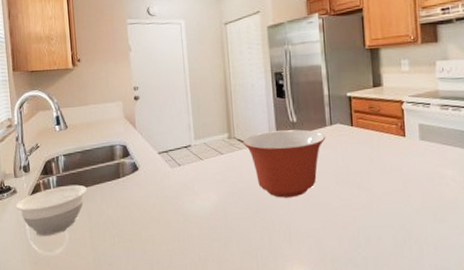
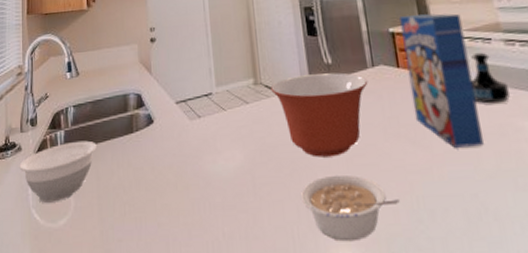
legume: none [265,211,344,262] -> present [301,174,400,242]
cereal box: none [357,81,414,190] -> present [399,13,484,148]
tequila bottle: none [409,114,439,156] -> present [470,52,510,104]

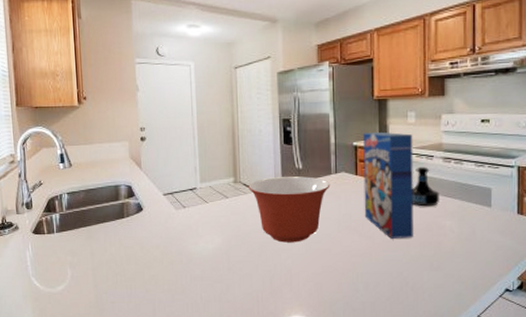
bowl: present [19,140,97,203] -> none [17,223,90,272]
legume: present [301,174,400,242] -> none [267,256,343,304]

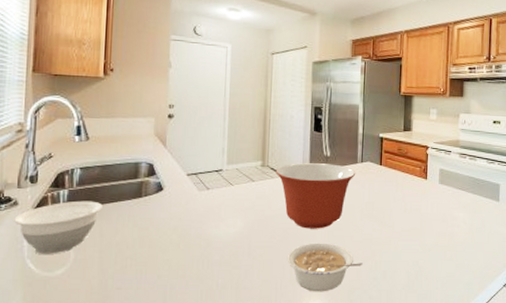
bowl: none [17,223,90,272] -> present [14,200,102,254]
legume: none [267,256,343,304] -> present [288,243,363,292]
cereal box: present [363,132,413,239] -> none [386,126,434,228]
tequila bottle: present [412,166,439,207] -> none [430,160,455,199]

